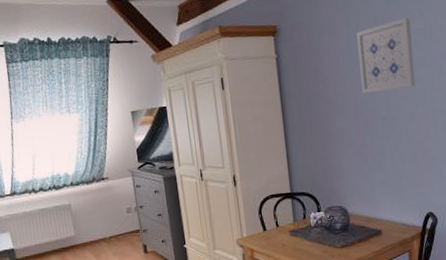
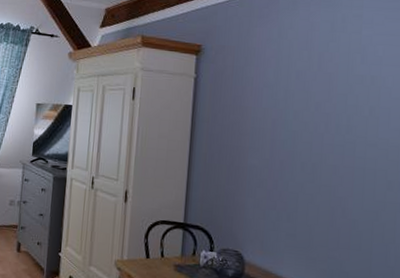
wall art: present [357,17,416,93] -> none [283,61,350,136]

